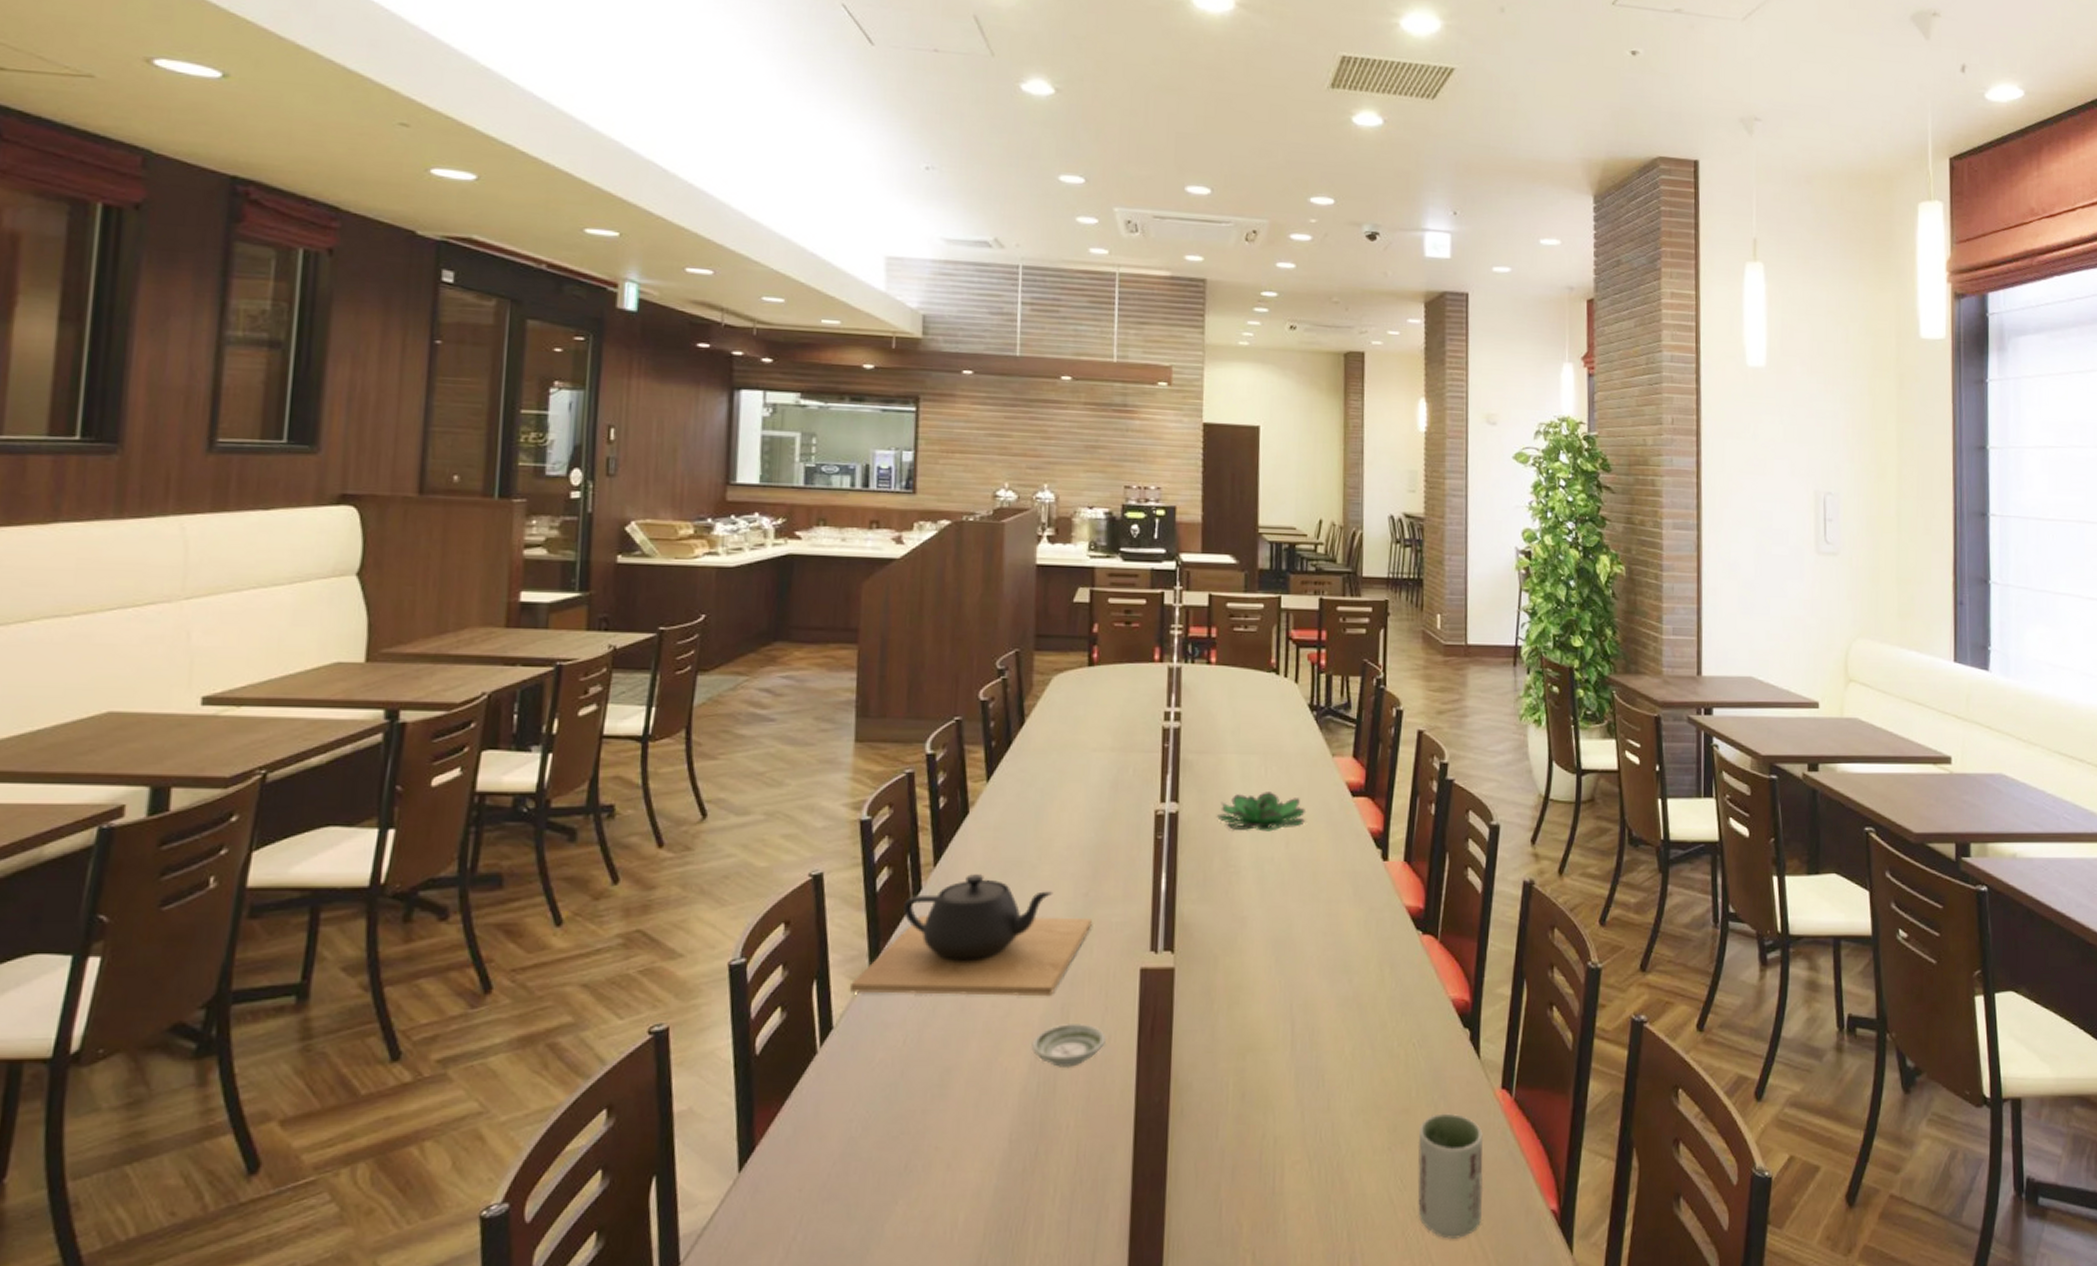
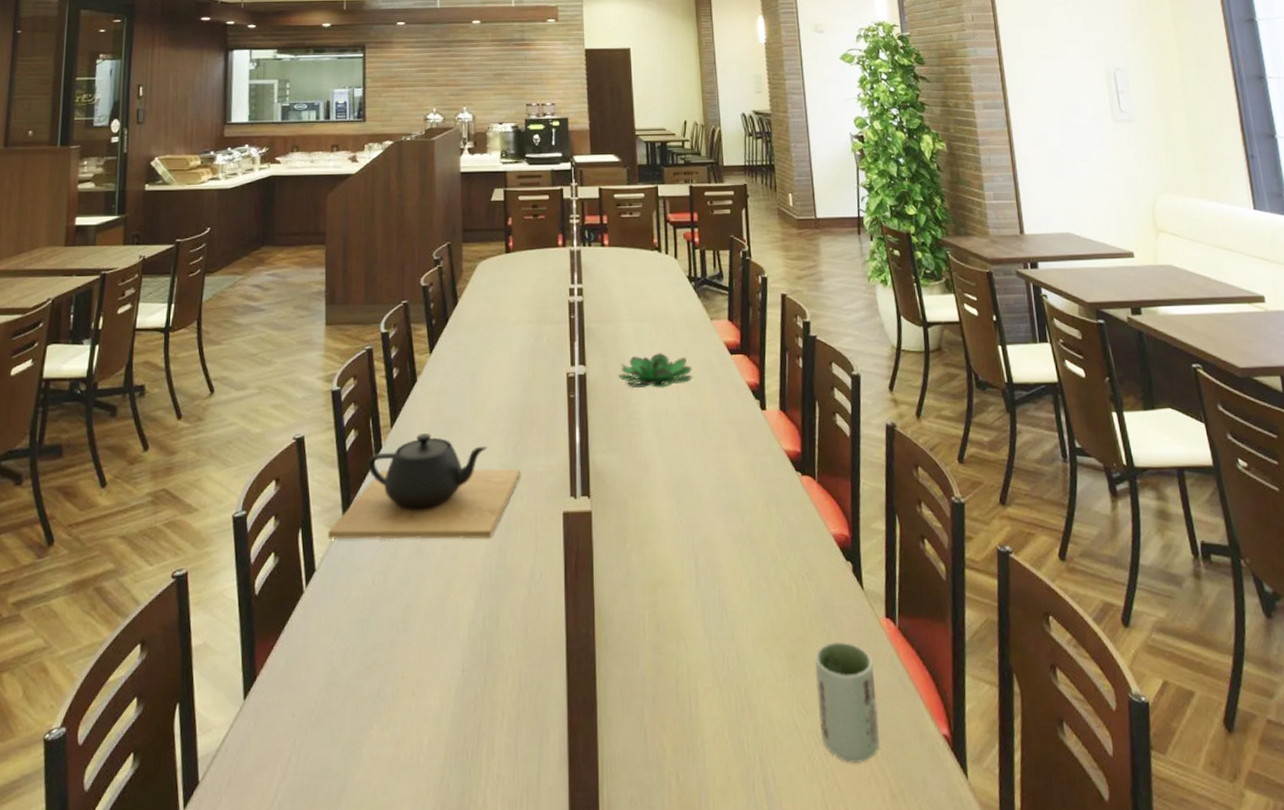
saucer: present [1031,1024,1107,1069] -> none [476,563,539,604]

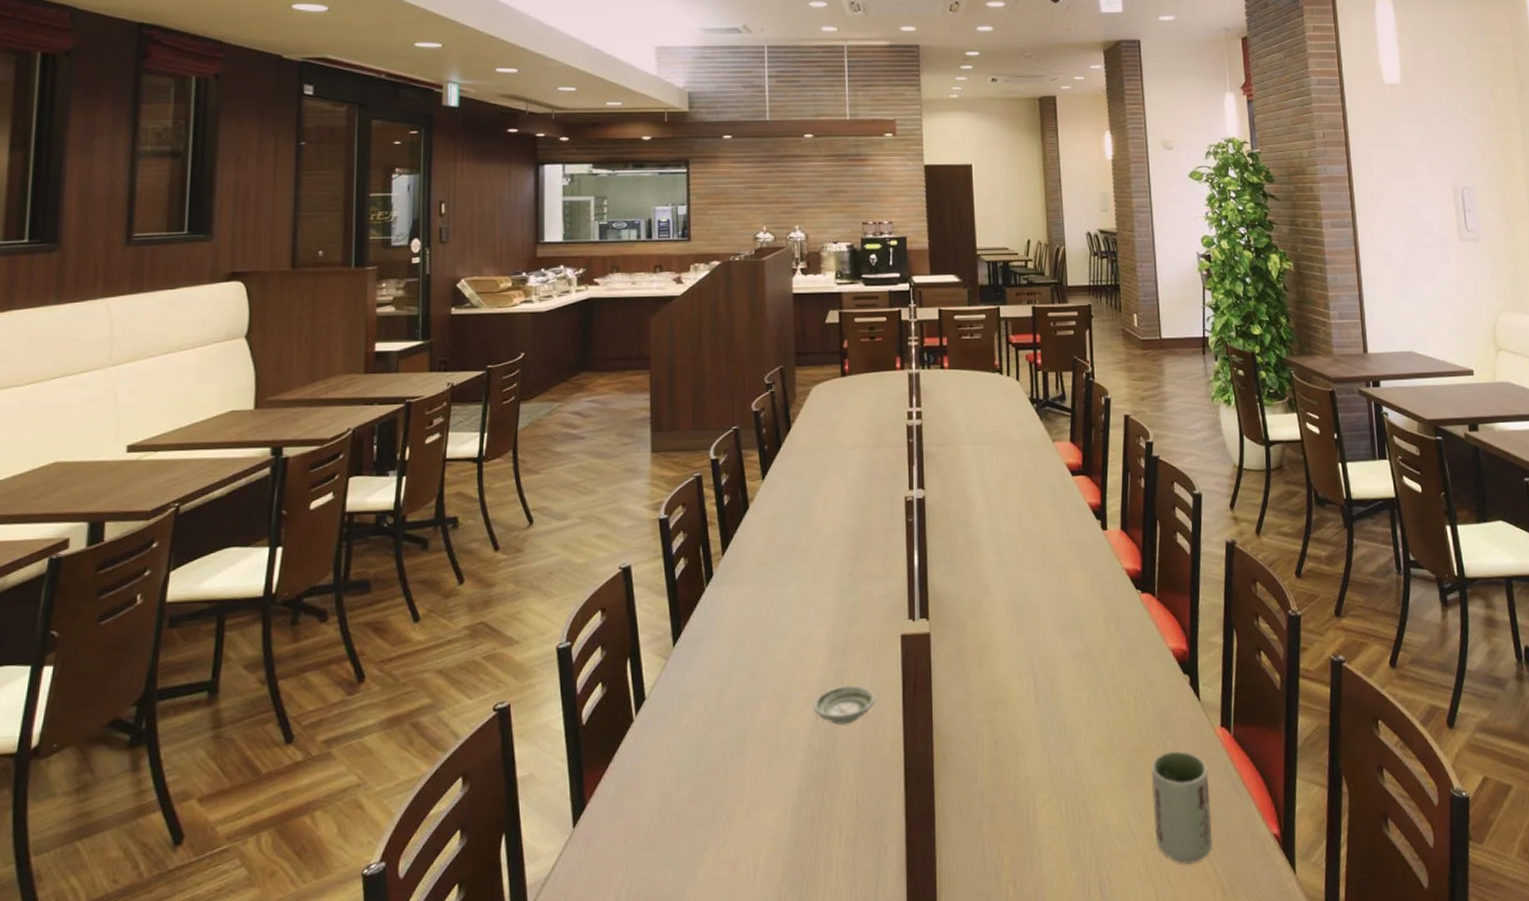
teapot: present [327,433,521,540] -> none [657,560,857,669]
saucer: none [476,563,539,604] -> present [813,685,877,725]
succulent plant: present [618,353,693,389] -> none [958,475,1034,511]

